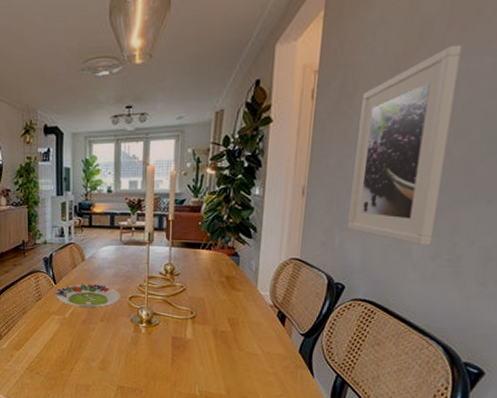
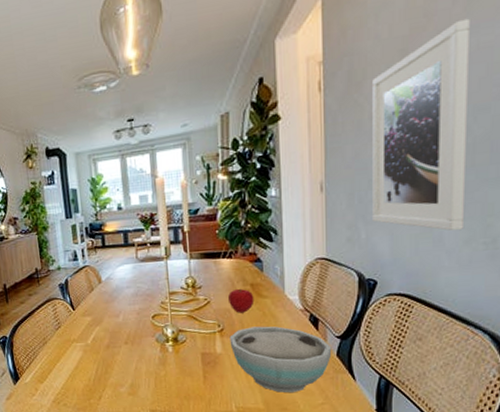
salad plate: present [56,283,121,308] -> none [75,306,144,332]
bowl: none [200,317,295,383] -> present [229,326,332,393]
apple: none [203,279,228,303] -> present [228,288,255,313]

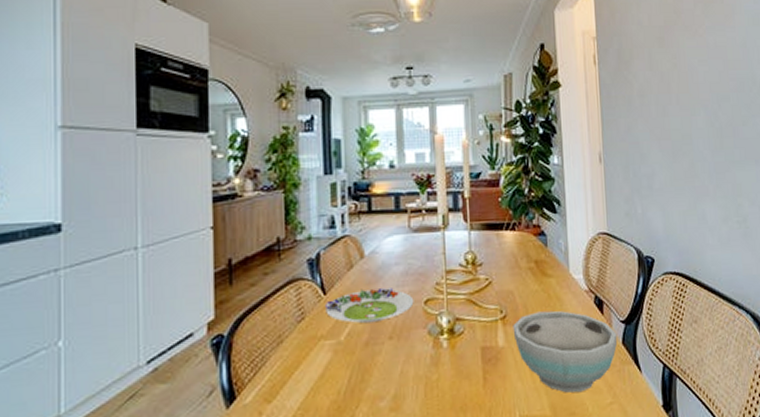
salad plate: none [75,306,144,332] -> present [325,288,414,324]
apple: present [228,288,255,313] -> none [512,266,539,296]
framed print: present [373,18,470,231] -> none [638,20,721,209]

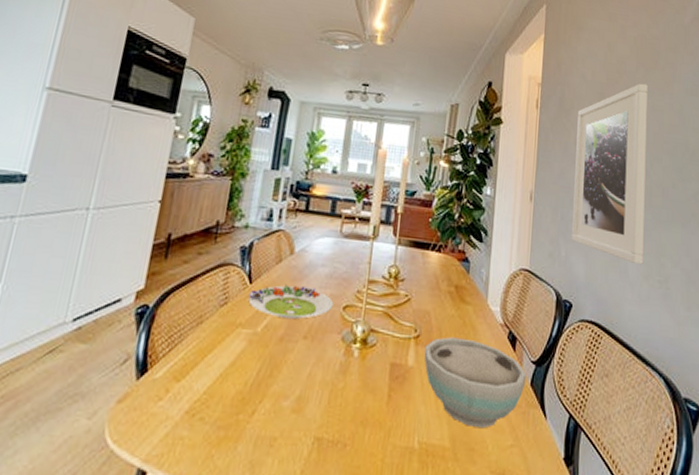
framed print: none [638,20,721,209] -> present [572,83,648,265]

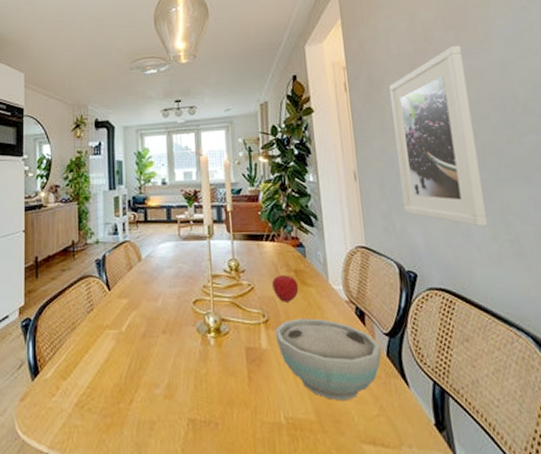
salad plate: present [248,284,334,320] -> none [110,287,184,318]
apple: none [430,288,457,319] -> present [272,274,299,302]

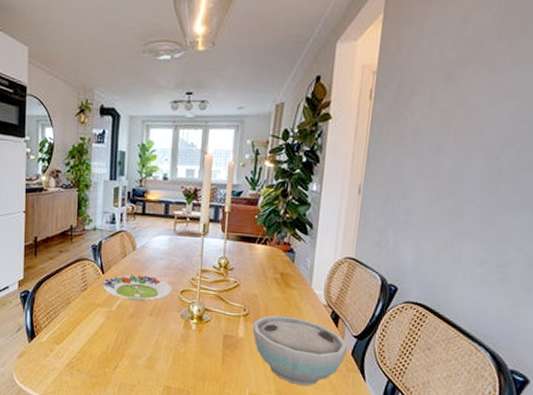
salad plate: none [110,287,184,318] -> present [103,274,172,301]
apple: present [272,274,299,302] -> none [257,276,282,301]
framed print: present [389,45,489,227] -> none [401,57,510,251]

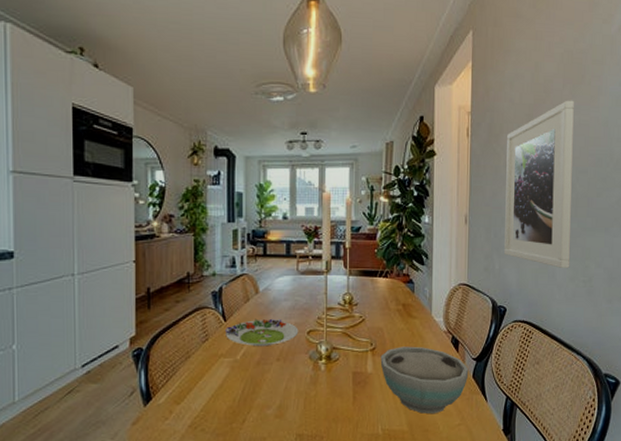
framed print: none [401,57,510,251] -> present [504,100,574,269]

